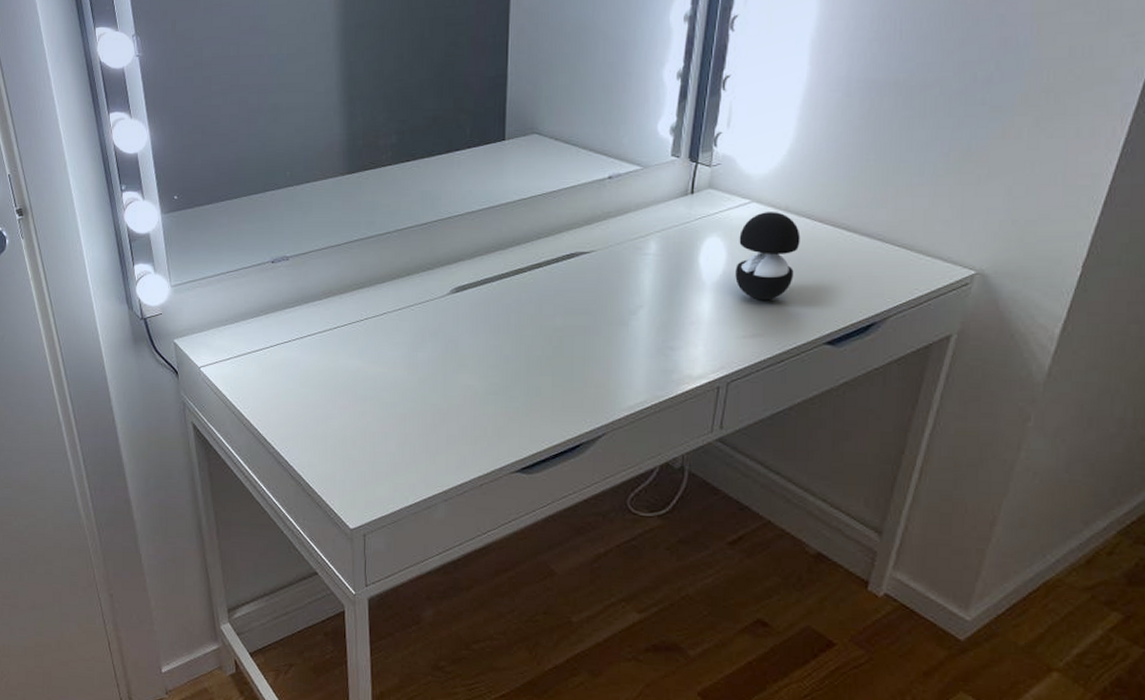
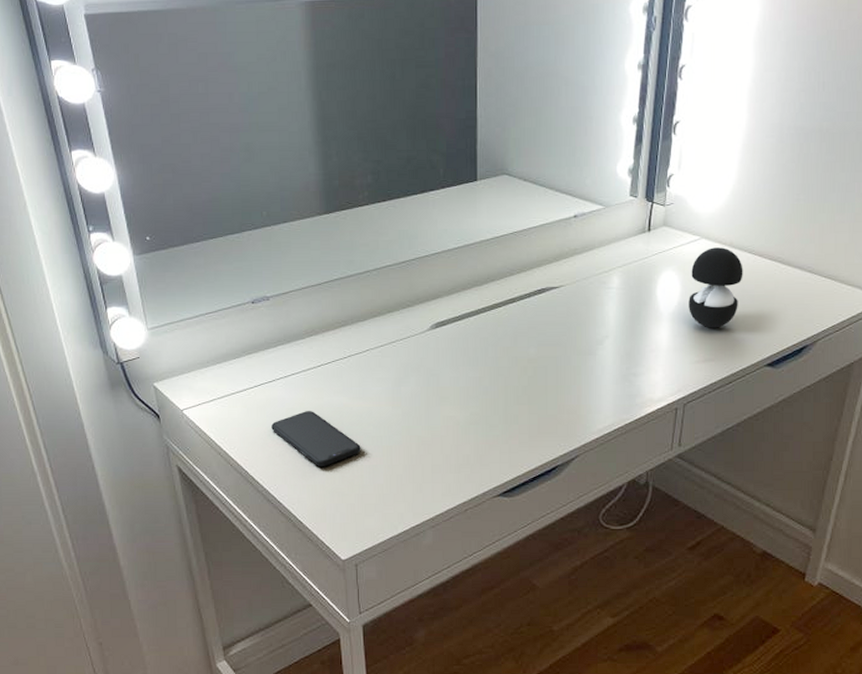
smartphone: none [285,373,374,431] -> present [271,411,361,466]

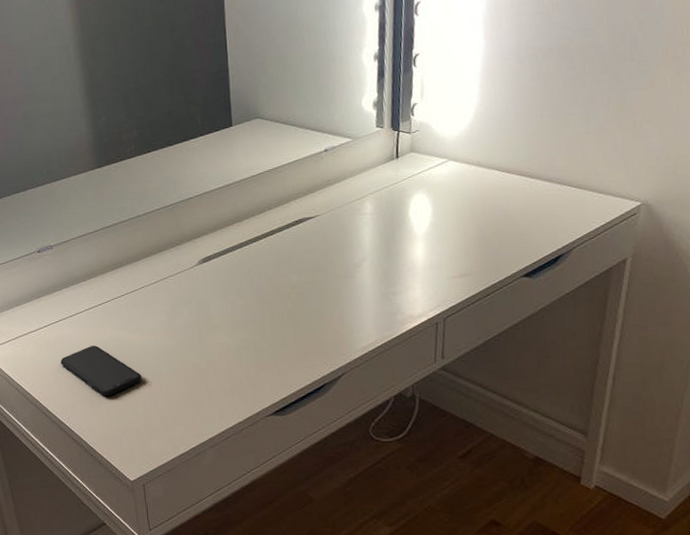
speaker: present [689,247,743,328] -> none [441,167,493,245]

